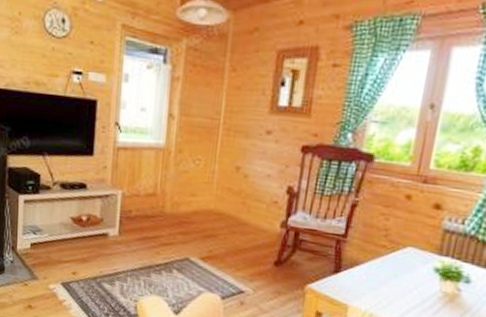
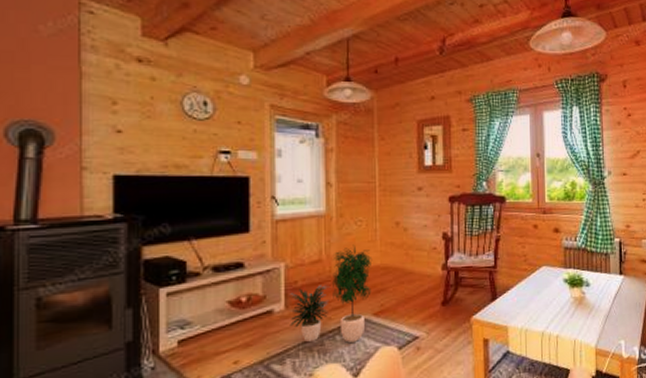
potted plant: none [121,183,207,281] -> present [289,244,373,343]

